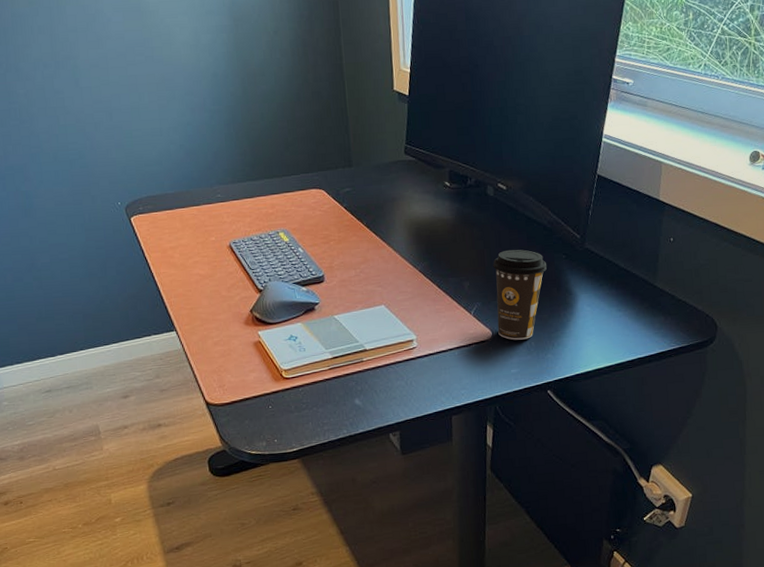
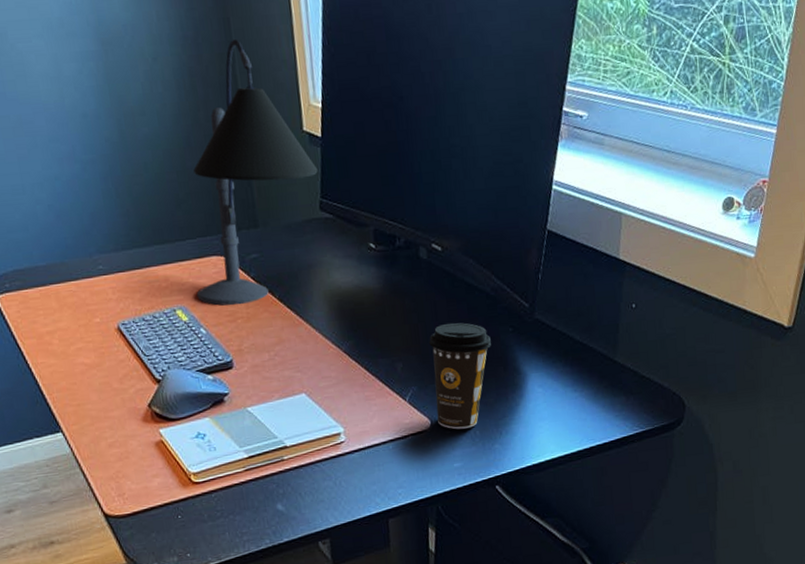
desk lamp: none [297,17,404,230] -> present [193,39,318,306]

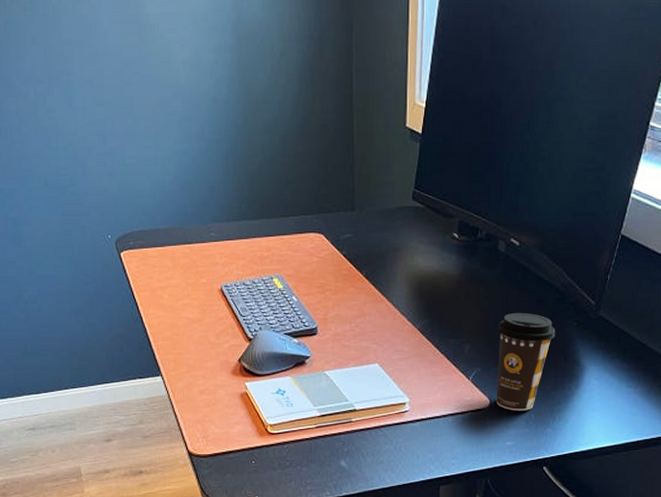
desk lamp: present [193,39,318,306] -> none [293,40,415,279]

